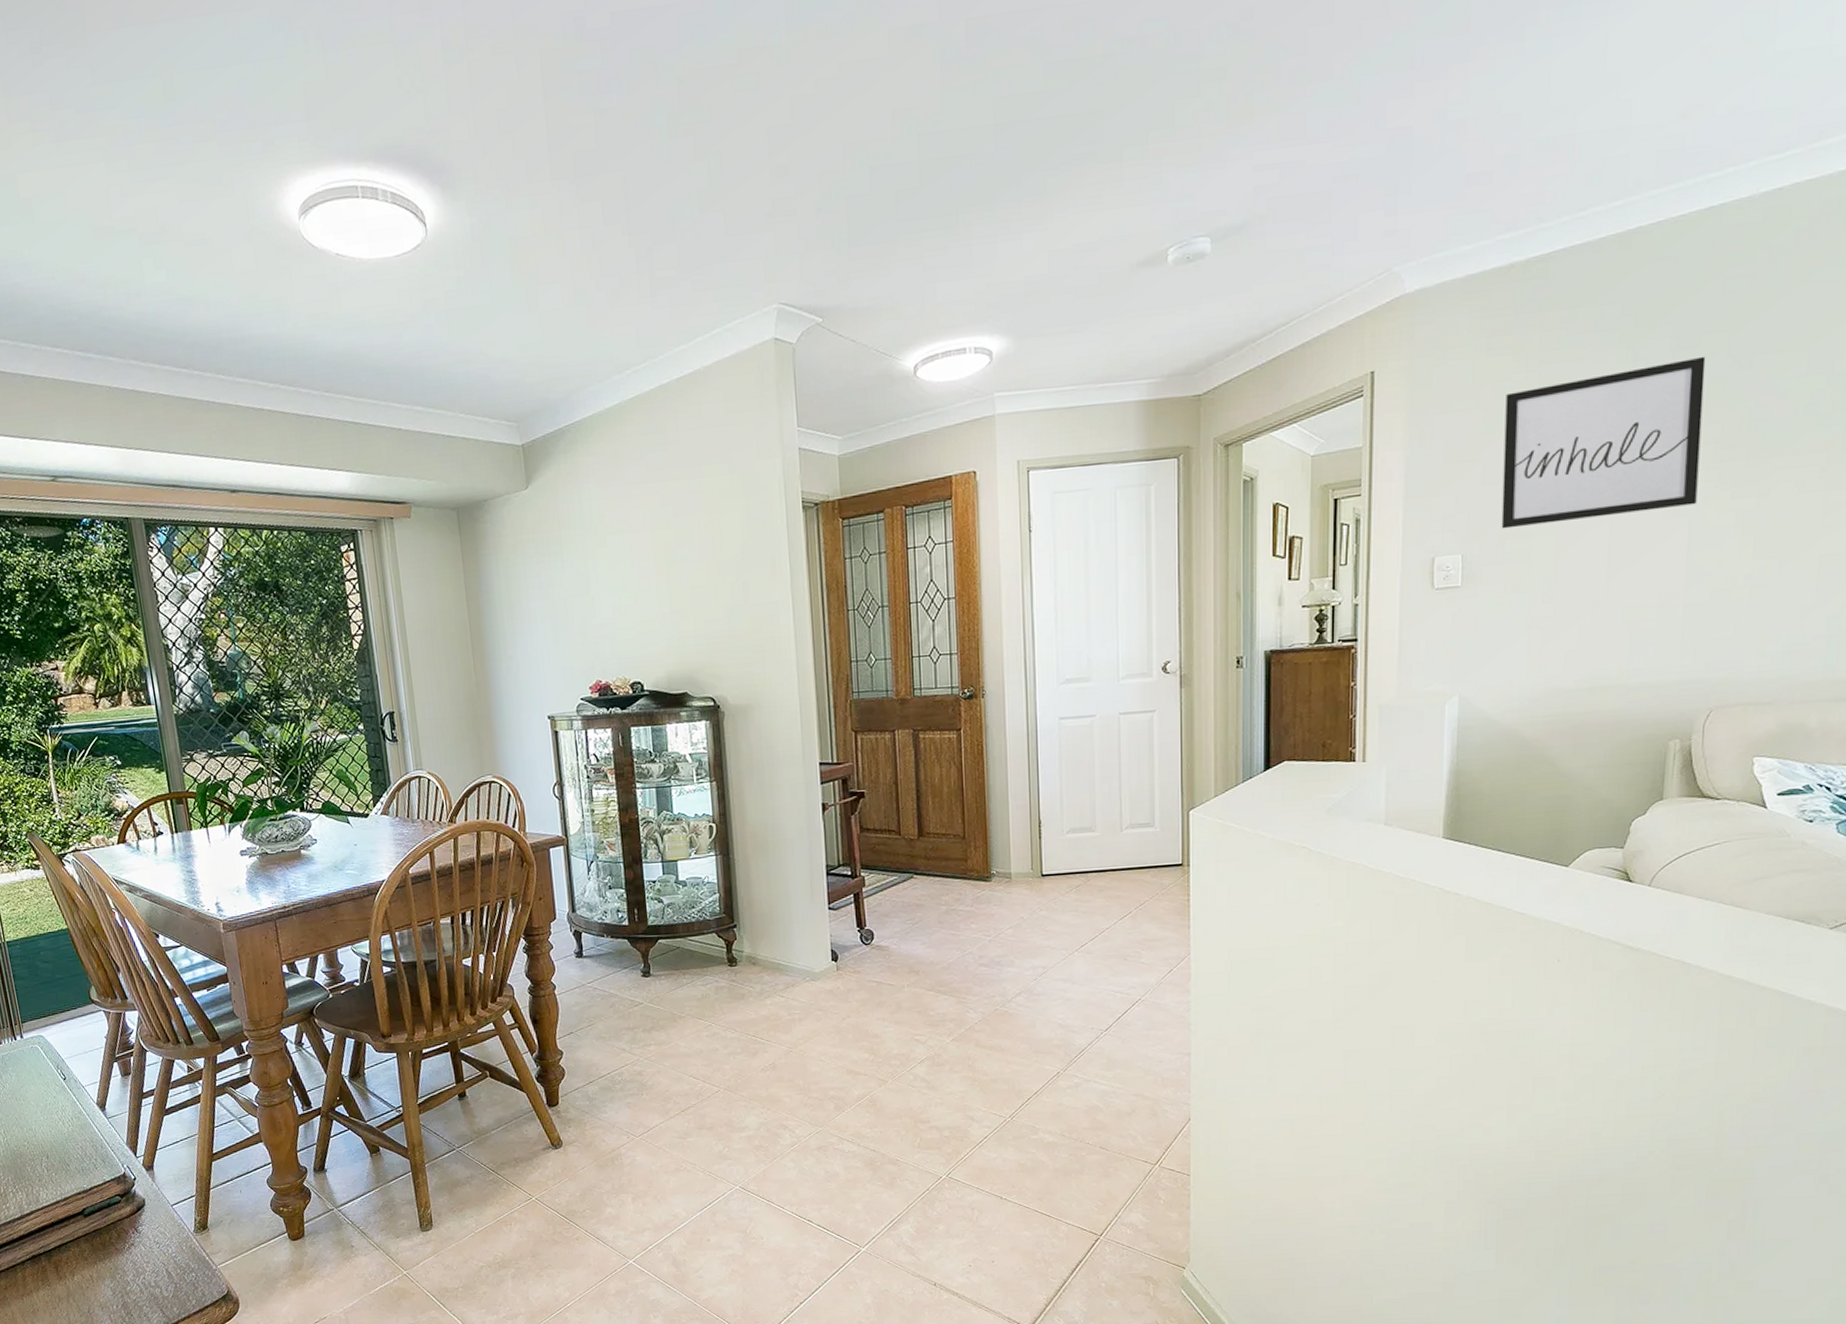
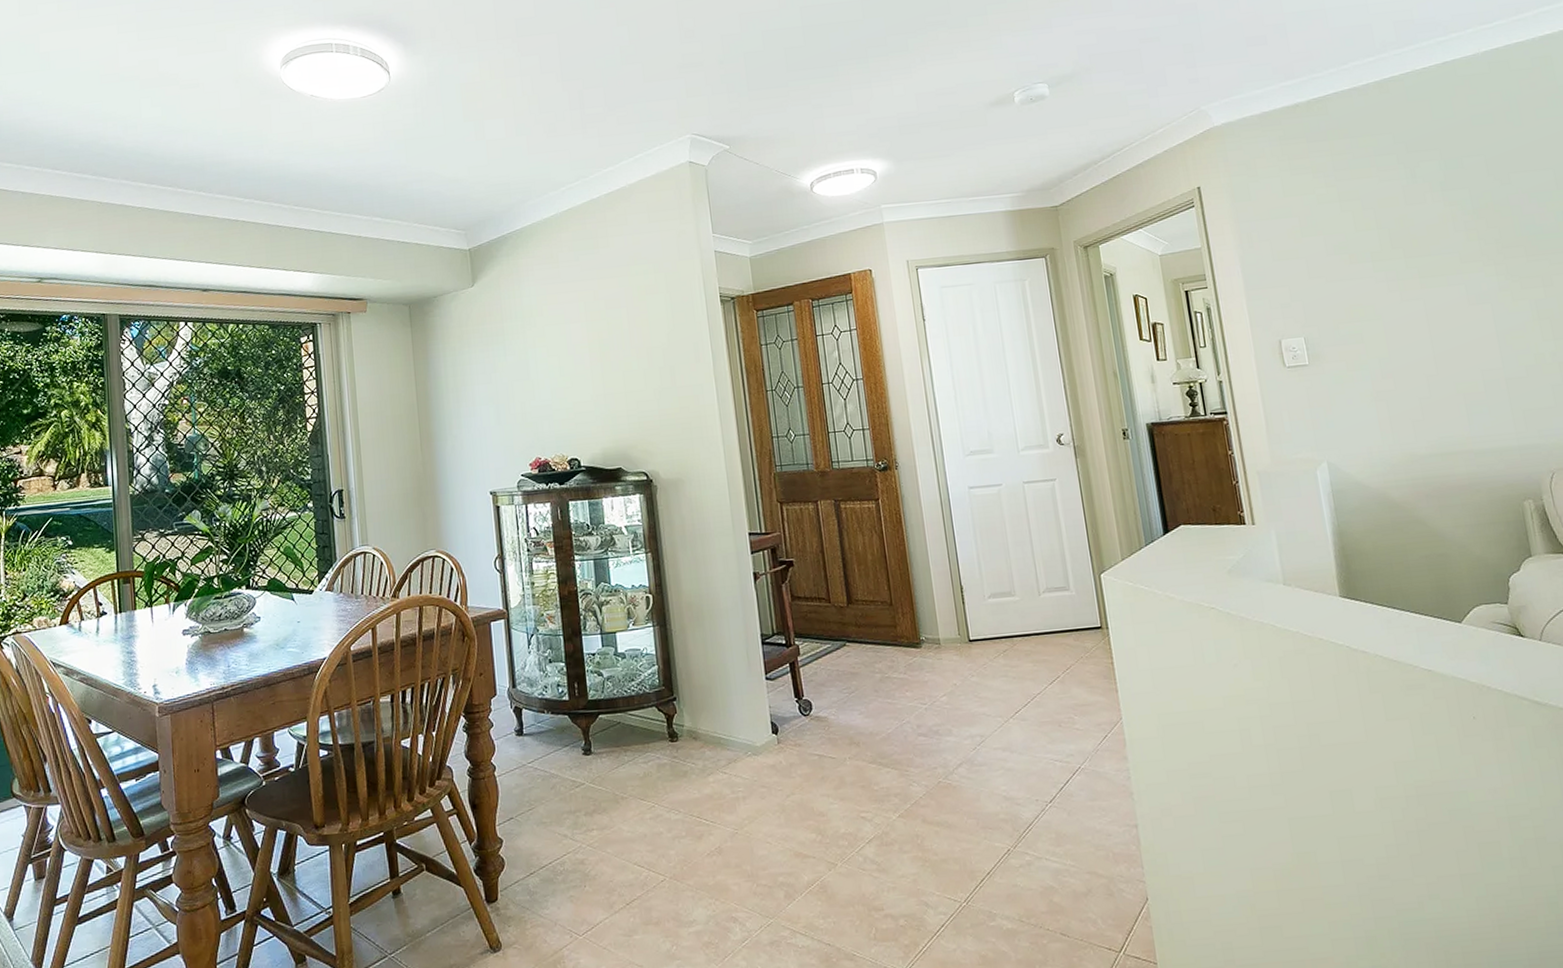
wall art: present [1501,356,1706,529] -> none [1314,174,1494,316]

